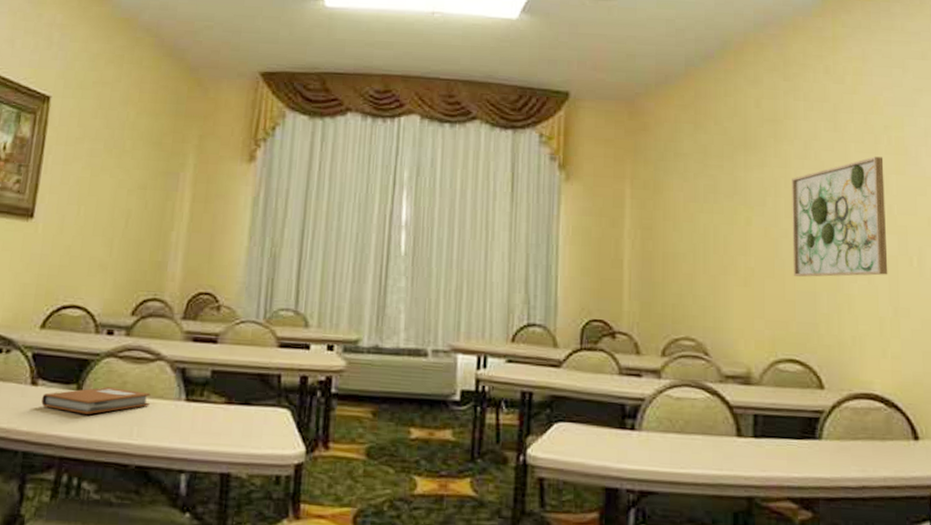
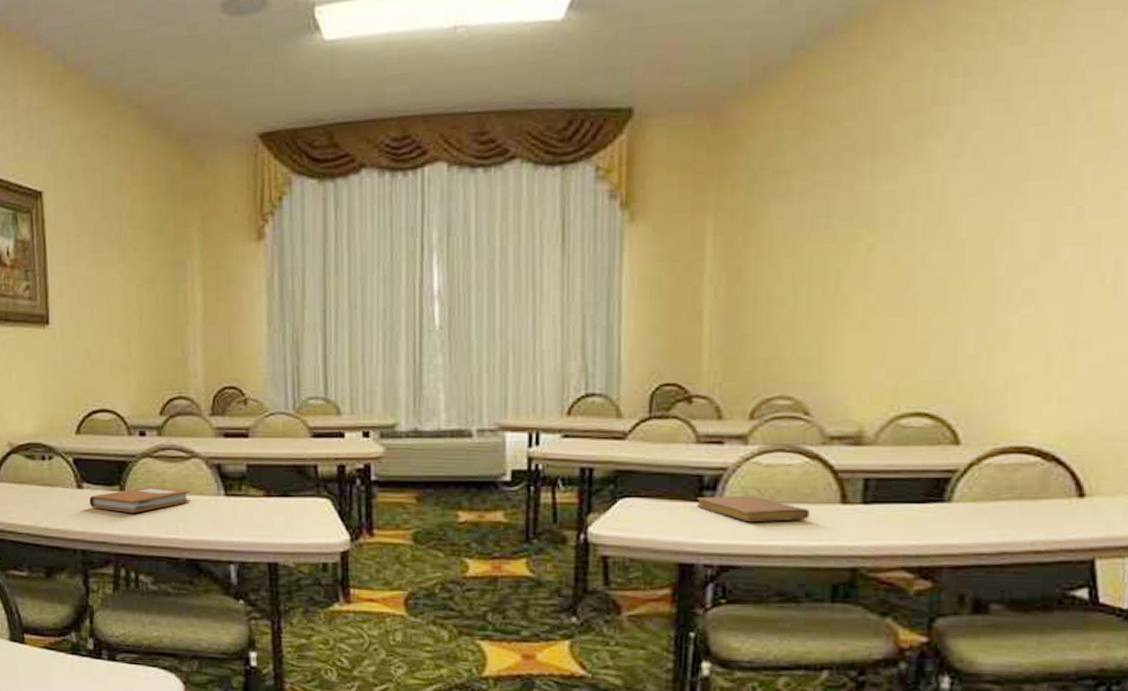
notebook: none [620,424,712,451] -> present [697,495,810,523]
wall art: present [792,156,888,277] -> none [928,141,1077,312]

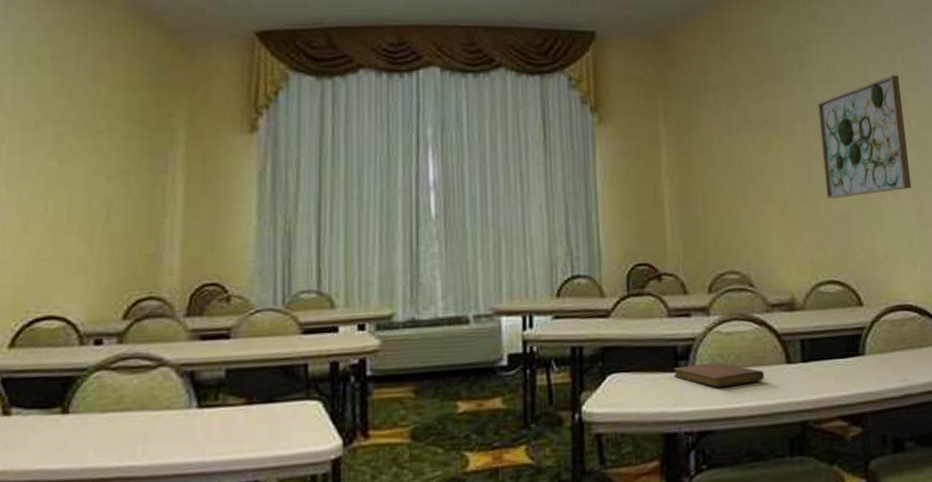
notebook: present [89,487,191,513] -> none [18,404,155,440]
wall art: none [928,141,1077,312] -> present [818,75,912,199]

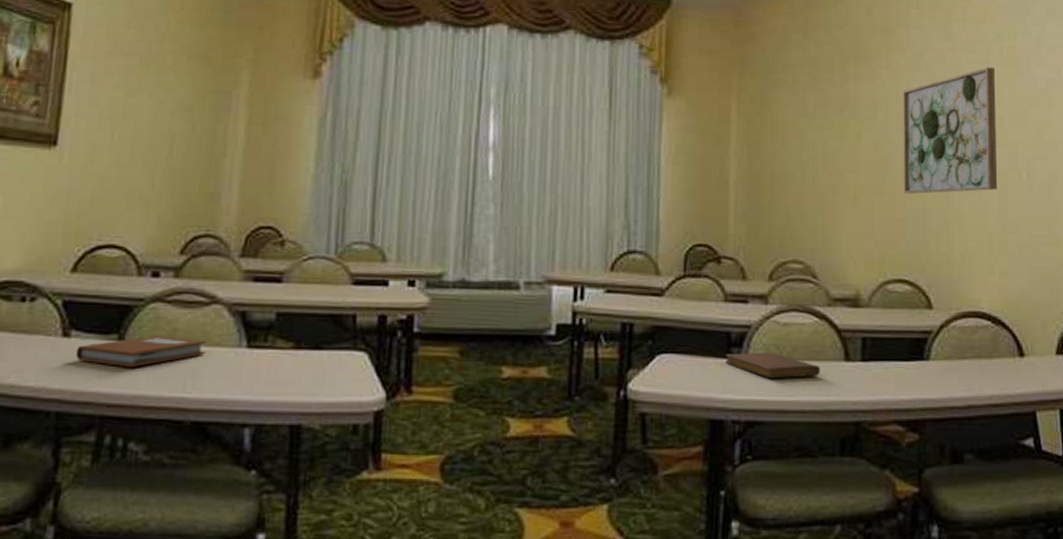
notebook: none [18,404,155,440] -> present [76,336,206,367]

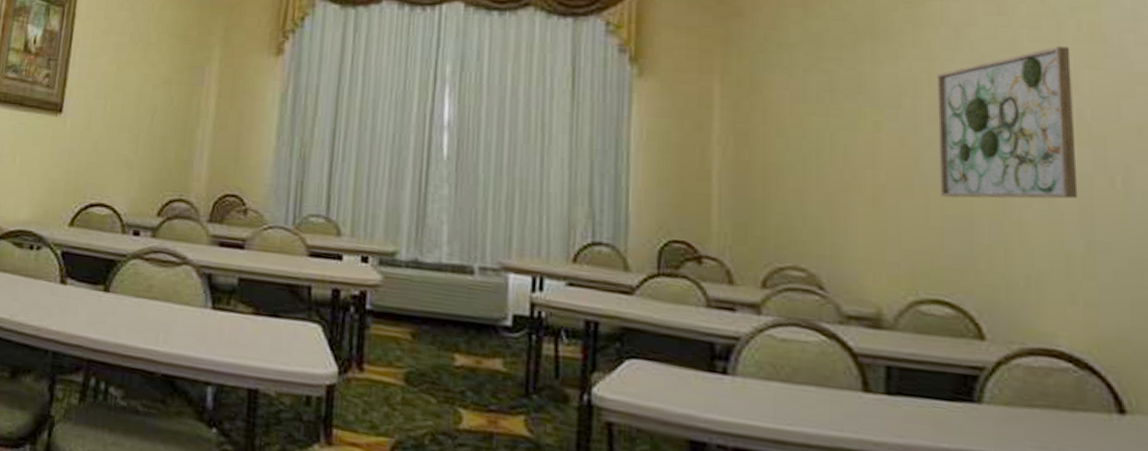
notebook: present [76,336,206,367] -> none [70,289,177,317]
notebook: present [725,352,820,379] -> none [708,367,830,406]

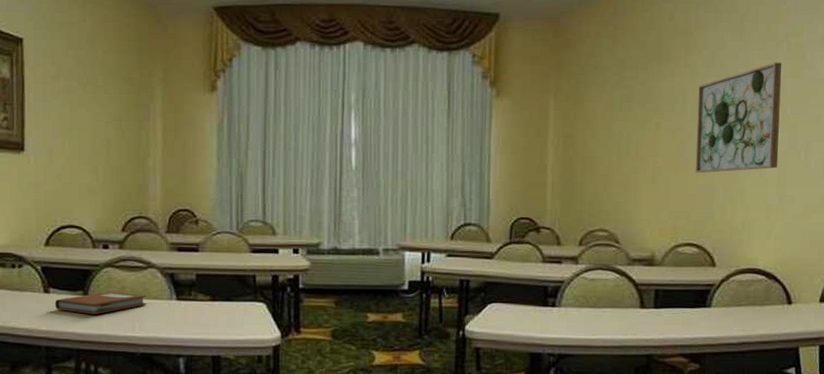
notebook: none [70,289,177,317] -> present [55,292,147,314]

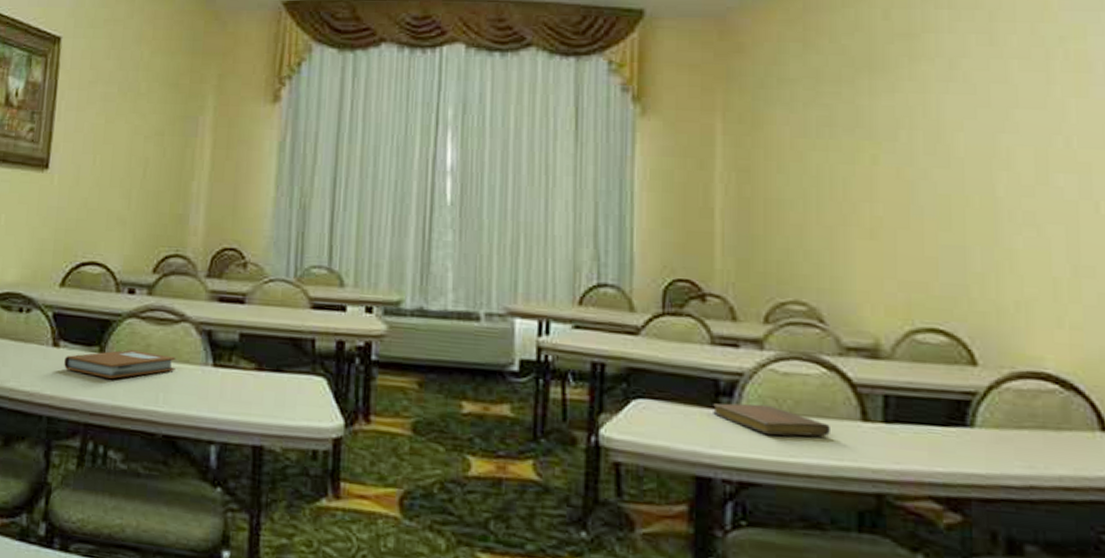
notebook: none [543,301,620,322] -> present [713,403,830,437]
wall art: present [695,62,782,173] -> none [932,76,1065,228]

